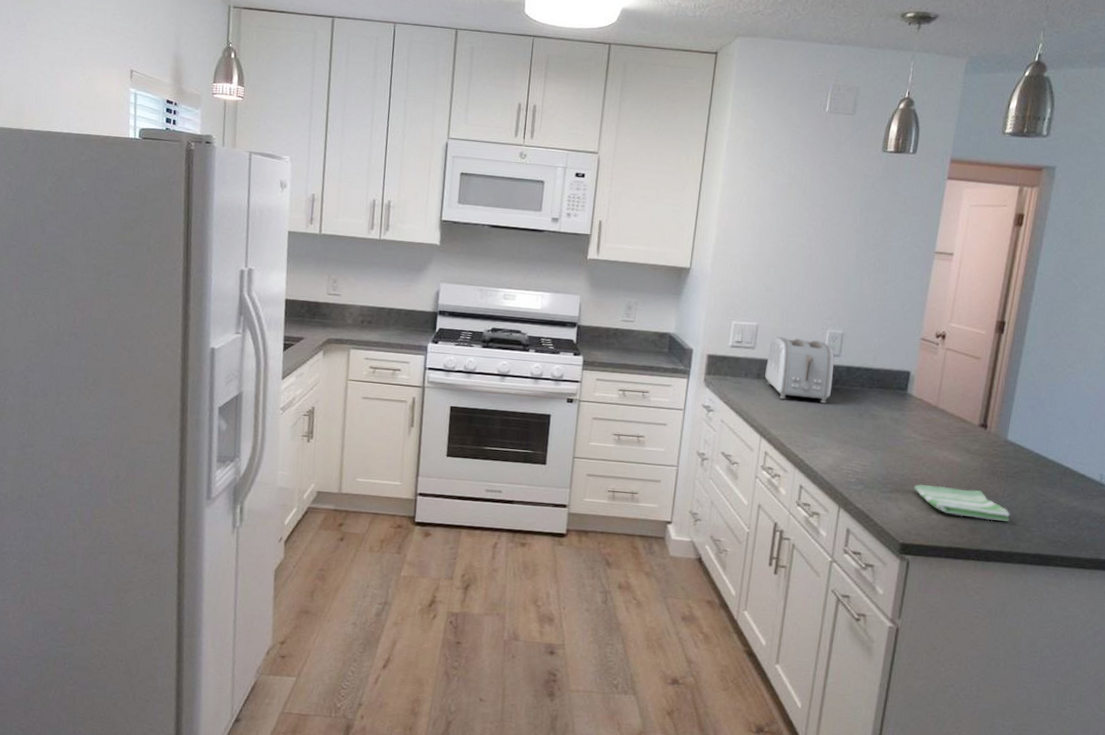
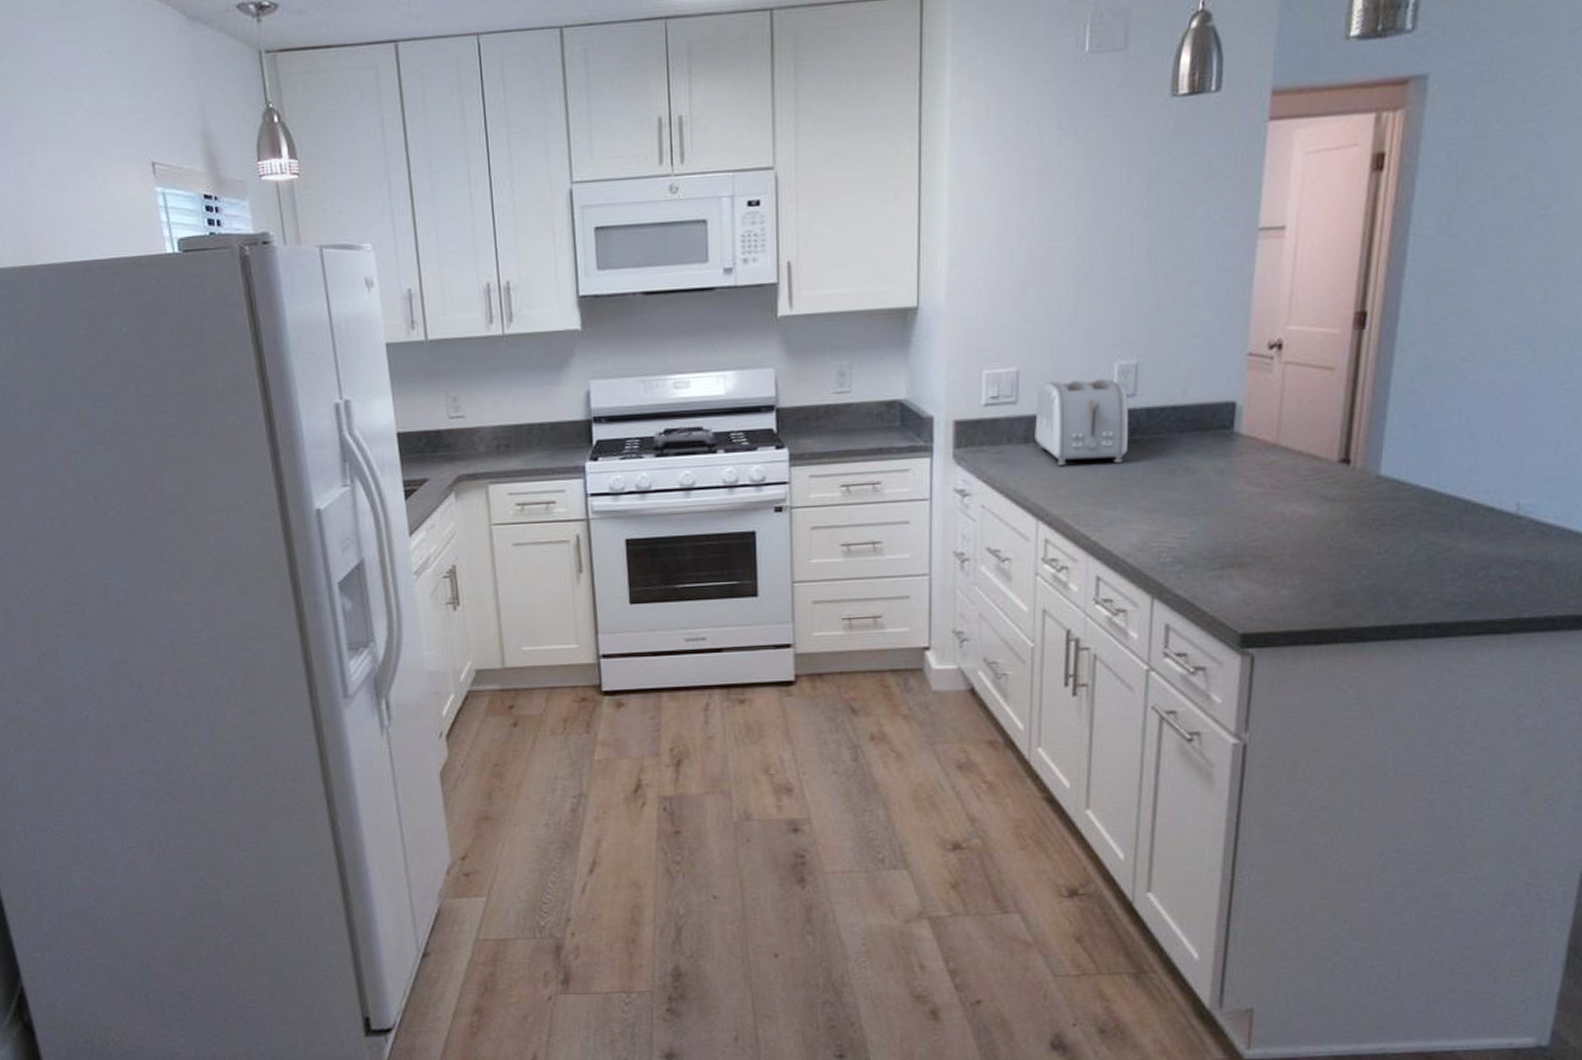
dish towel: present [913,484,1010,522] -> none [1252,549,1390,588]

